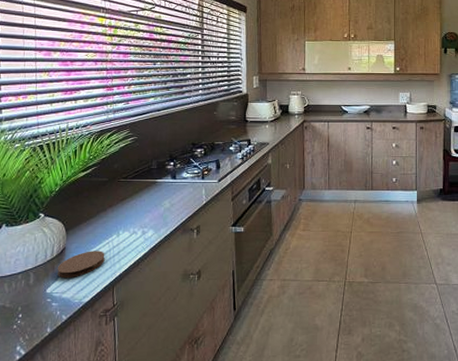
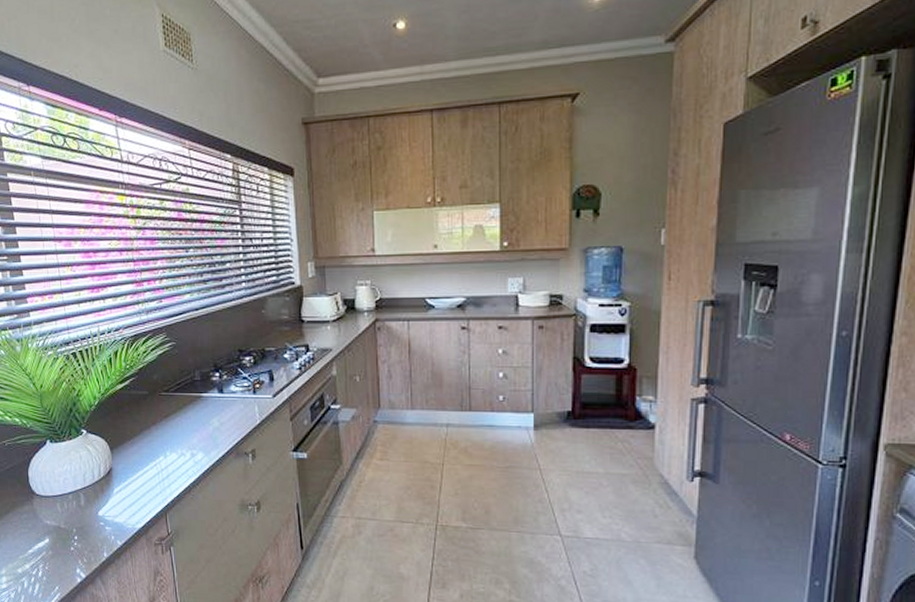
coaster: present [57,251,105,279] -> none [106,473,154,502]

